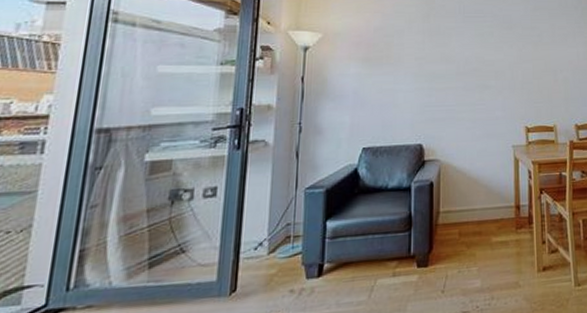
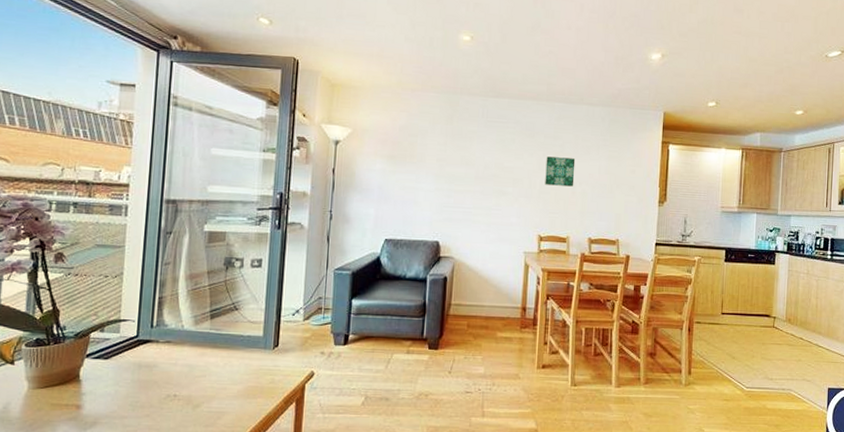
wall art: none [526,47,556,75] -> present [545,156,576,187]

